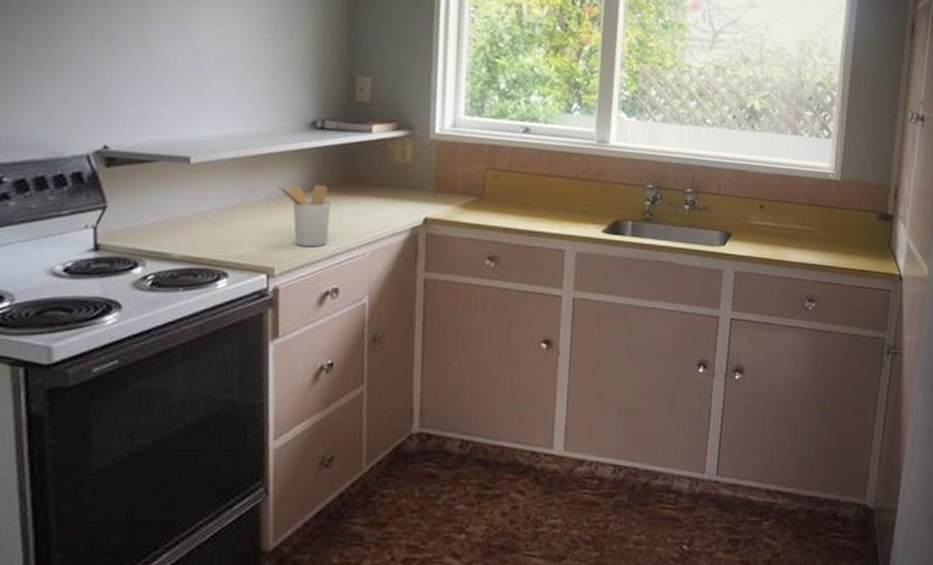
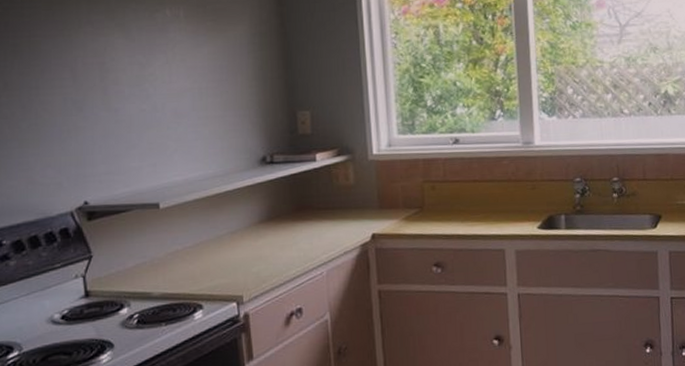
utensil holder: present [278,184,331,247] -> none [238,214,288,273]

